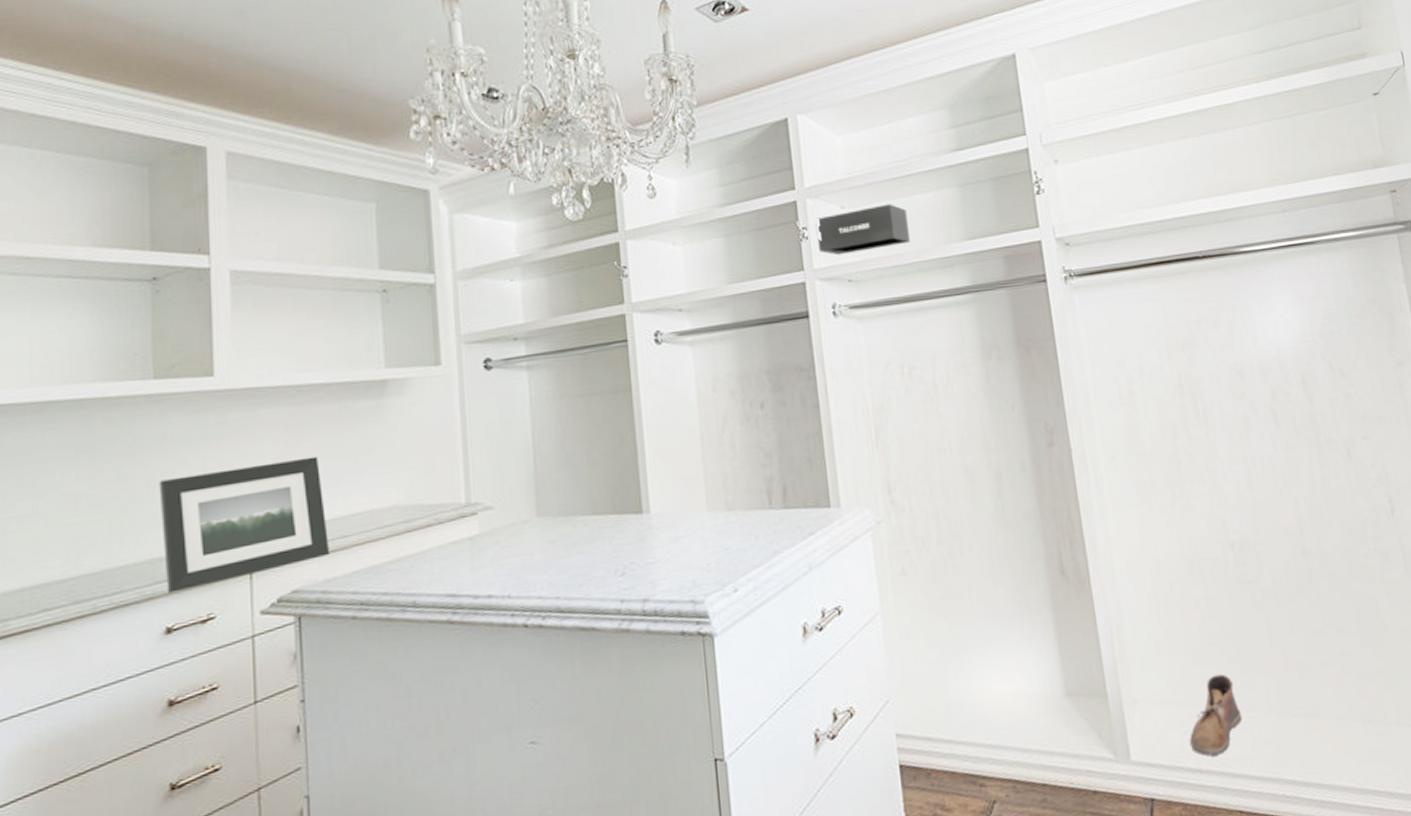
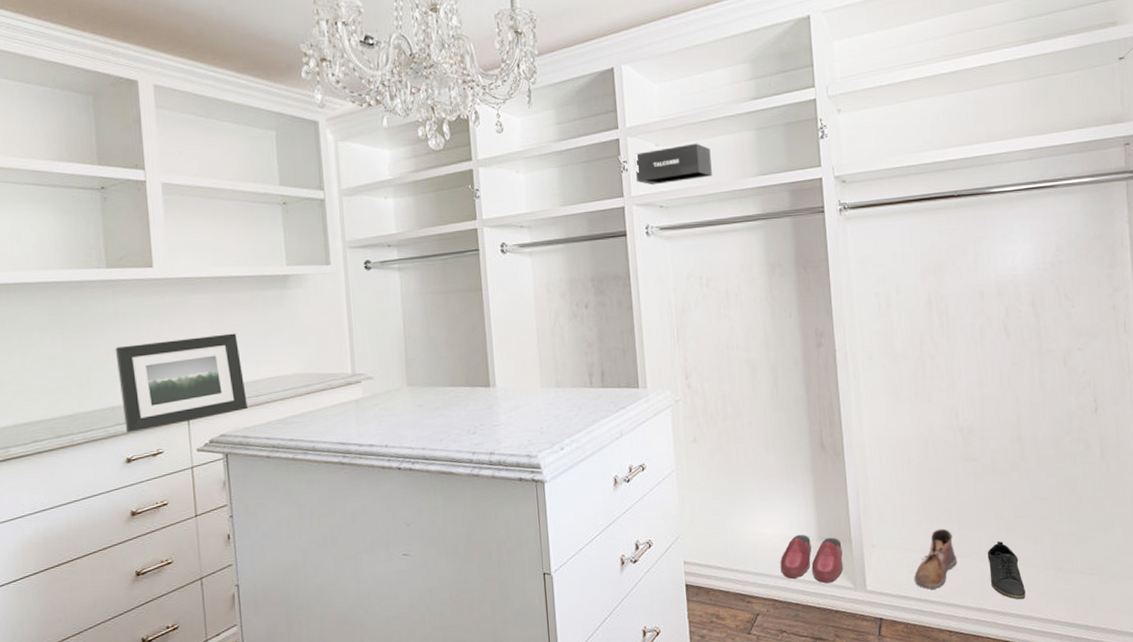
slippers: none [1018,689,1100,755] -> present [780,534,843,584]
shoe: none [1278,687,1332,765] -> present [987,541,1026,600]

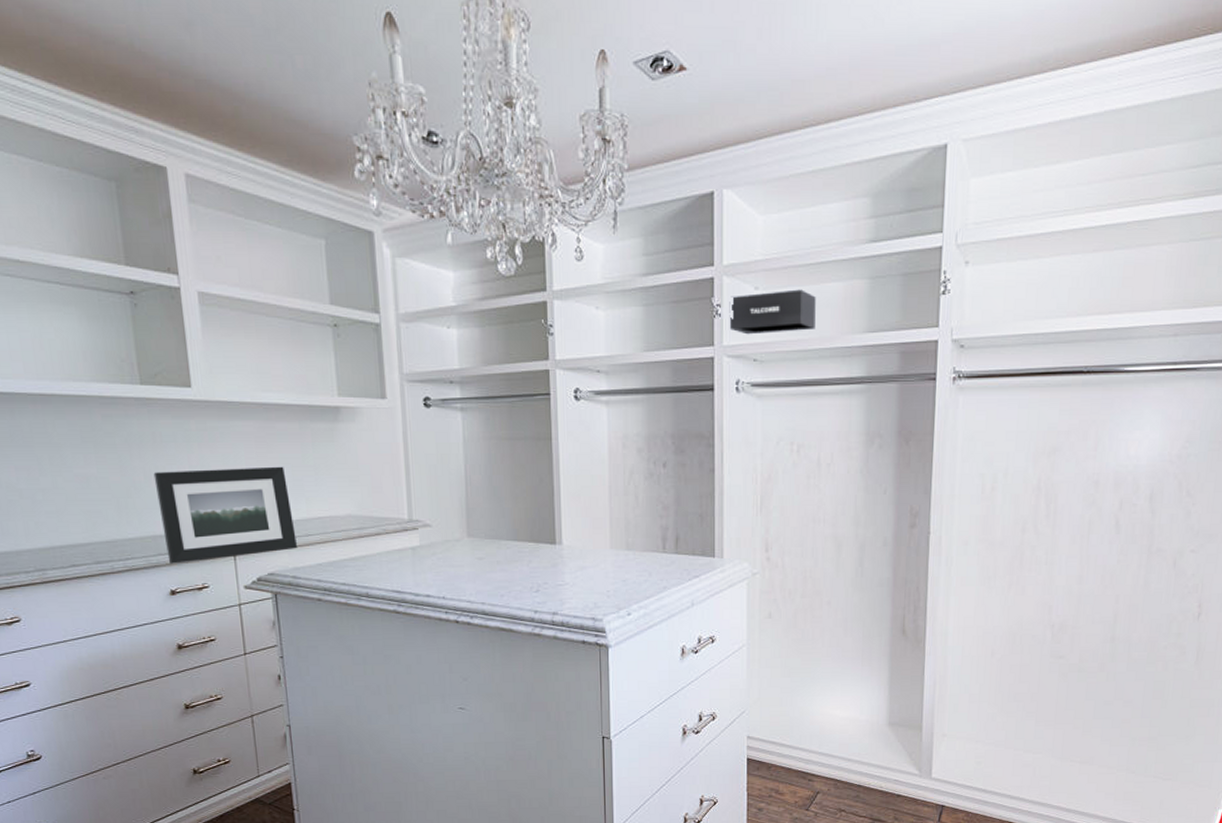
slippers: present [780,534,843,584] -> none [846,718,912,768]
boot: present [914,528,958,590] -> none [982,723,1029,782]
shoe: present [987,541,1026,600] -> none [1059,740,1094,799]

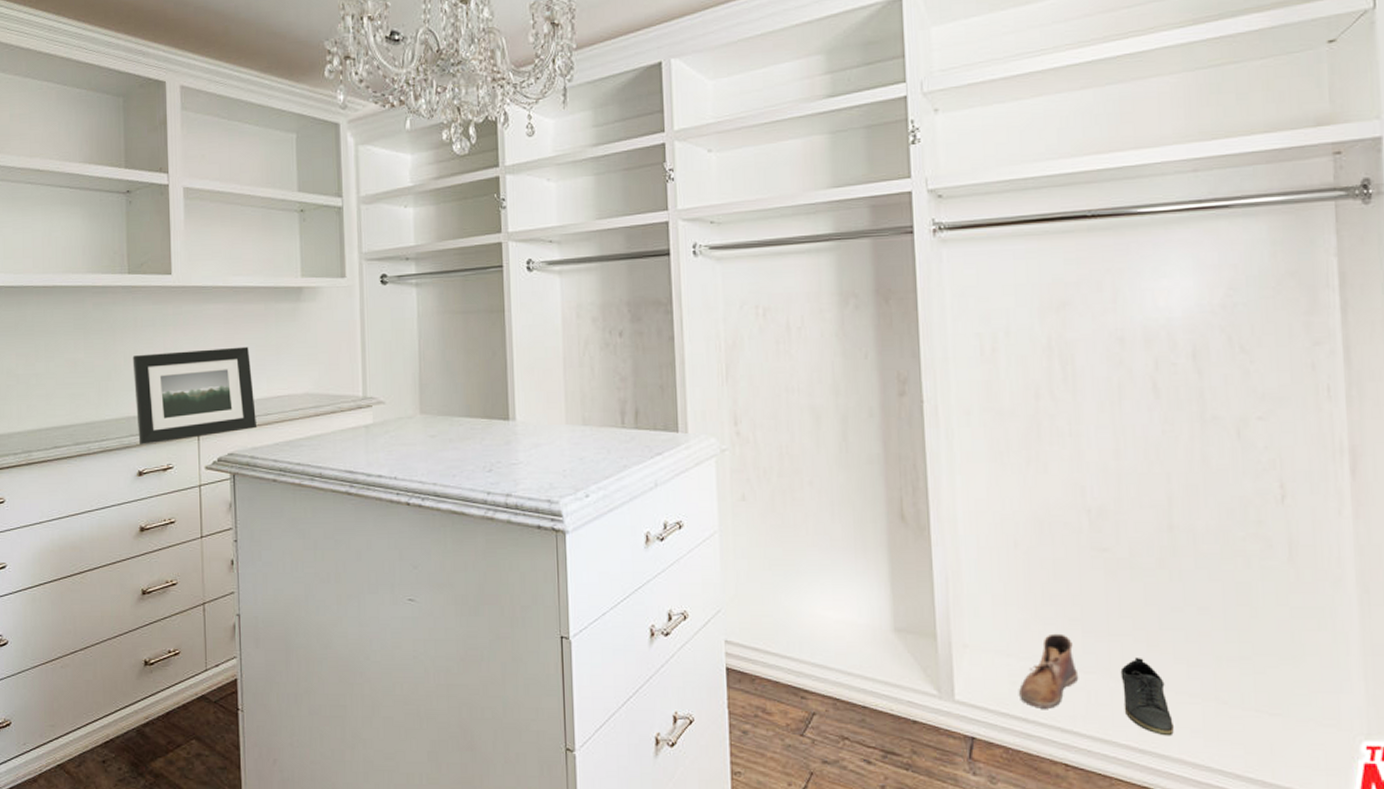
box: present [729,289,816,335] -> none [682,149,774,197]
boot: none [982,723,1029,782] -> present [1019,633,1079,709]
shoe: none [1059,740,1094,799] -> present [1120,656,1174,736]

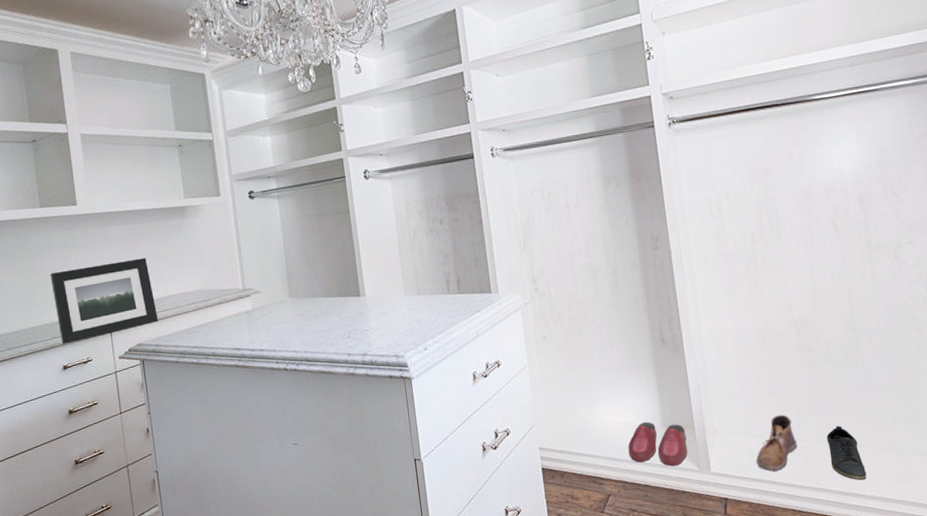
slippers: none [844,622,925,686] -> present [628,421,688,467]

